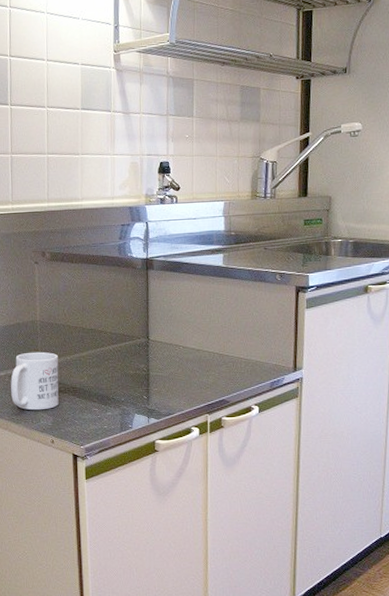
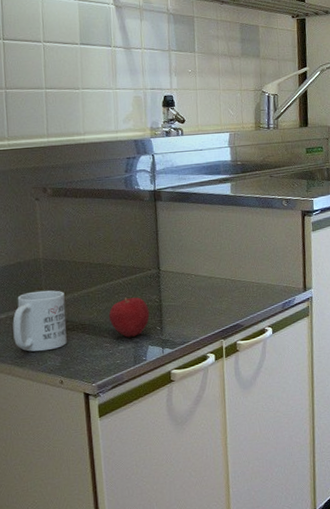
apple: none [98,364,137,404] -> present [108,297,150,337]

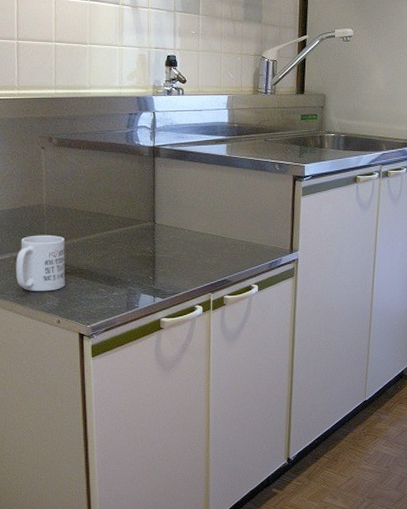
apple: present [108,297,150,337] -> none [105,247,143,284]

